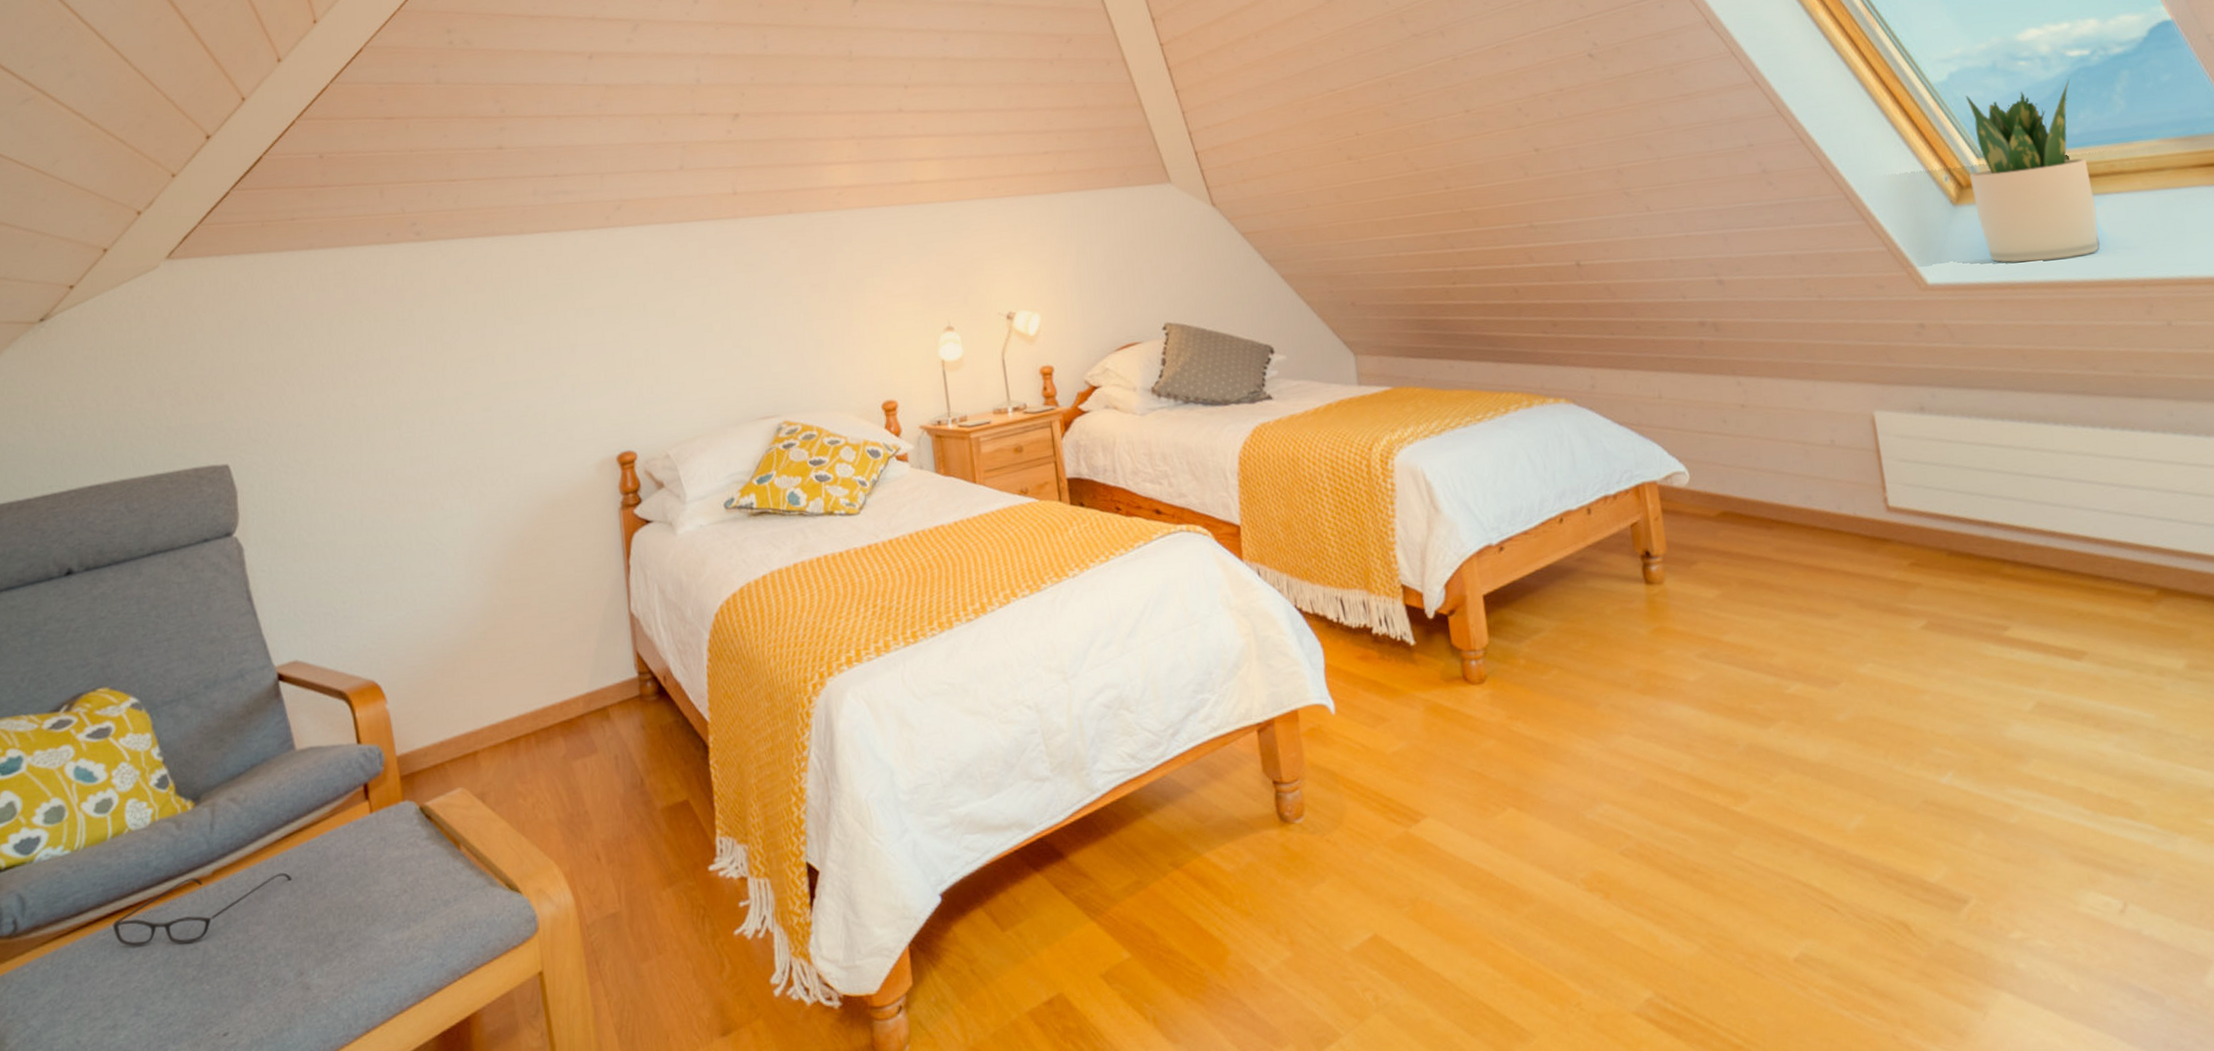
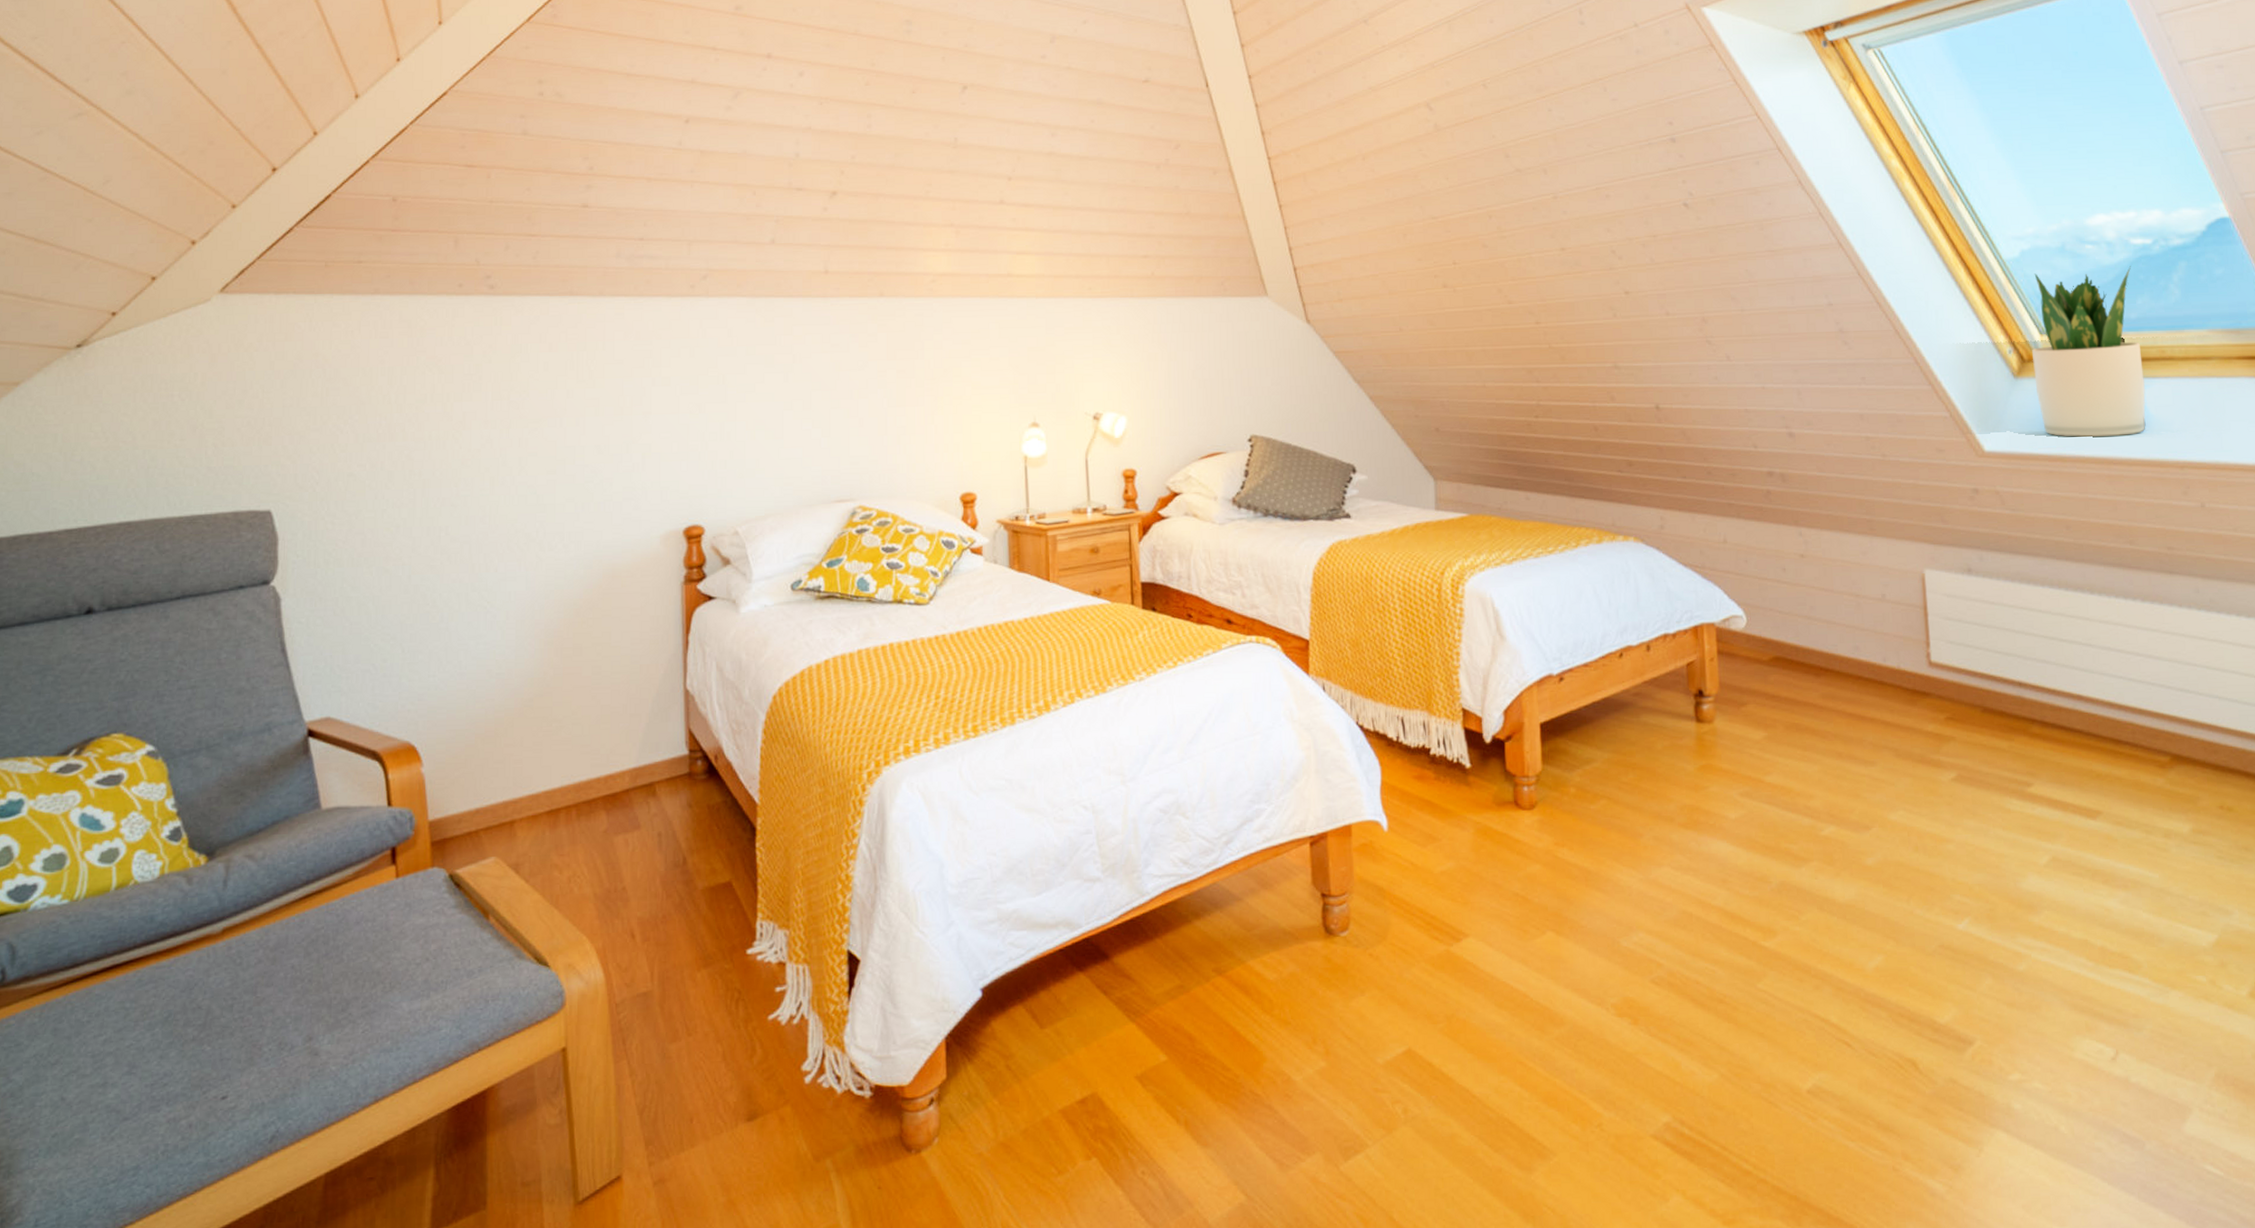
eyeglasses: present [112,872,292,947] -> none [110,934,308,1003]

